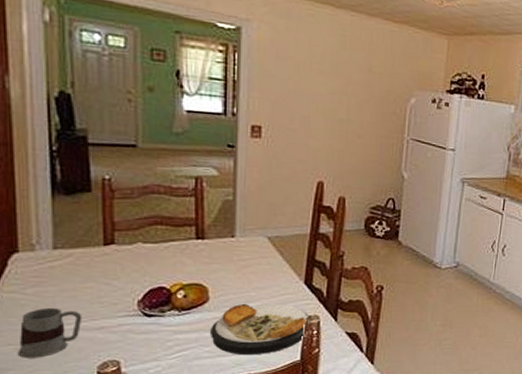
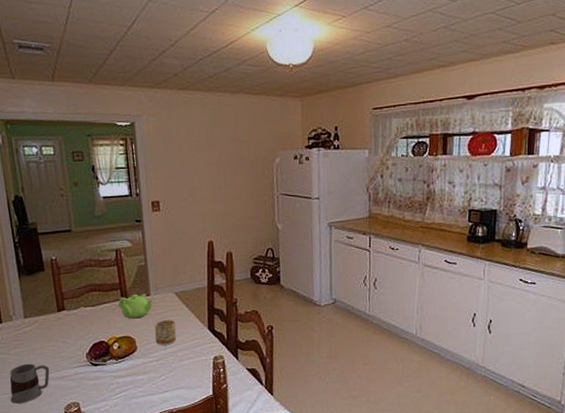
teapot: none [189,233,238,263] -> present [117,293,153,319]
plate: present [211,303,311,355] -> none [141,348,217,393]
mug: none [236,268,264,298] -> present [155,320,177,345]

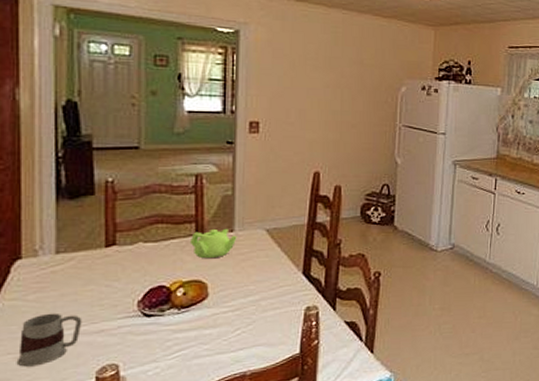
mug: present [155,320,177,345] -> none [235,262,262,292]

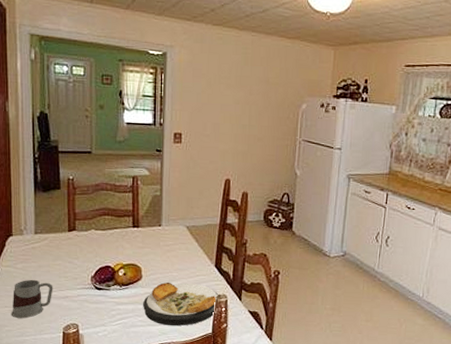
teapot: present [189,228,237,259] -> none [128,223,164,248]
plate: none [210,296,309,351] -> present [143,282,220,326]

